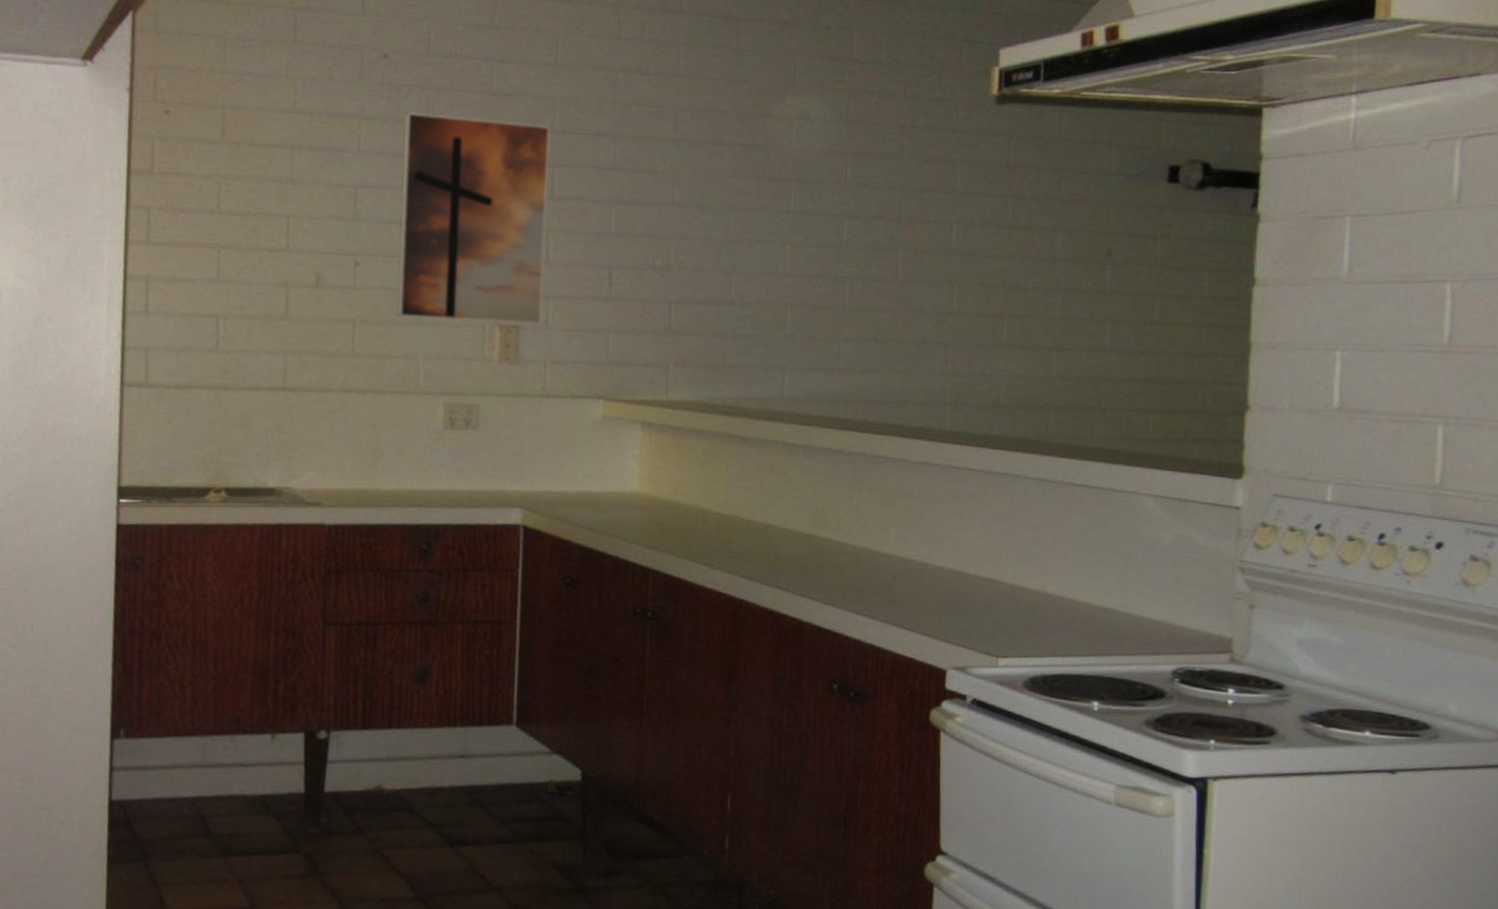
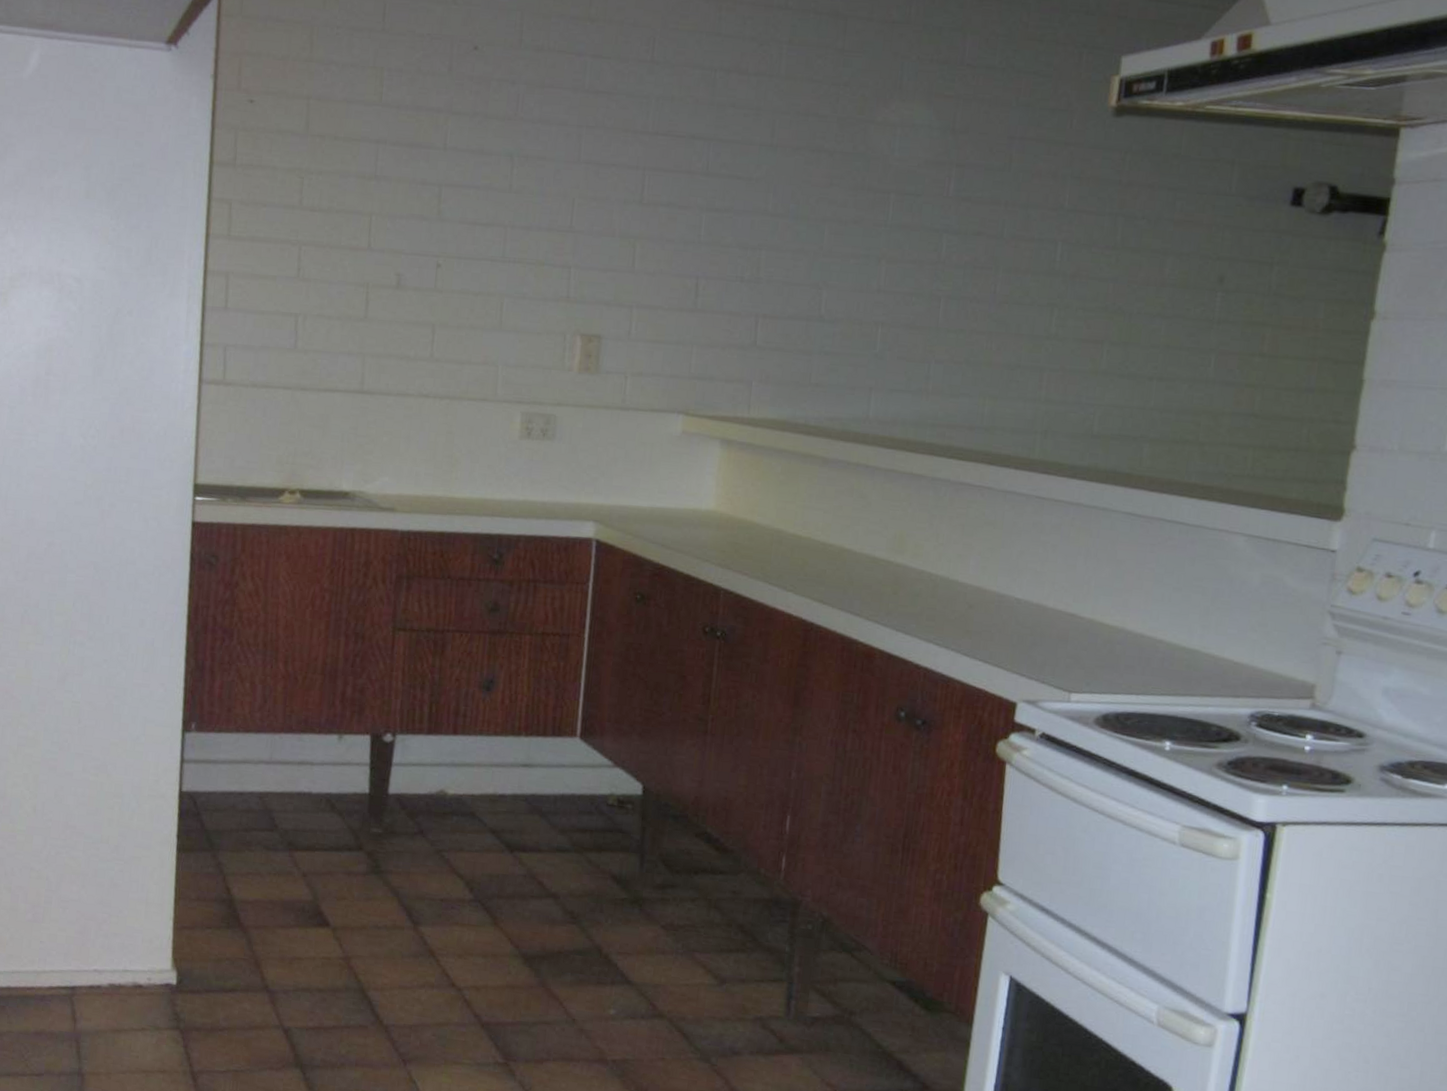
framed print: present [396,112,550,325] -> none [477,108,643,336]

